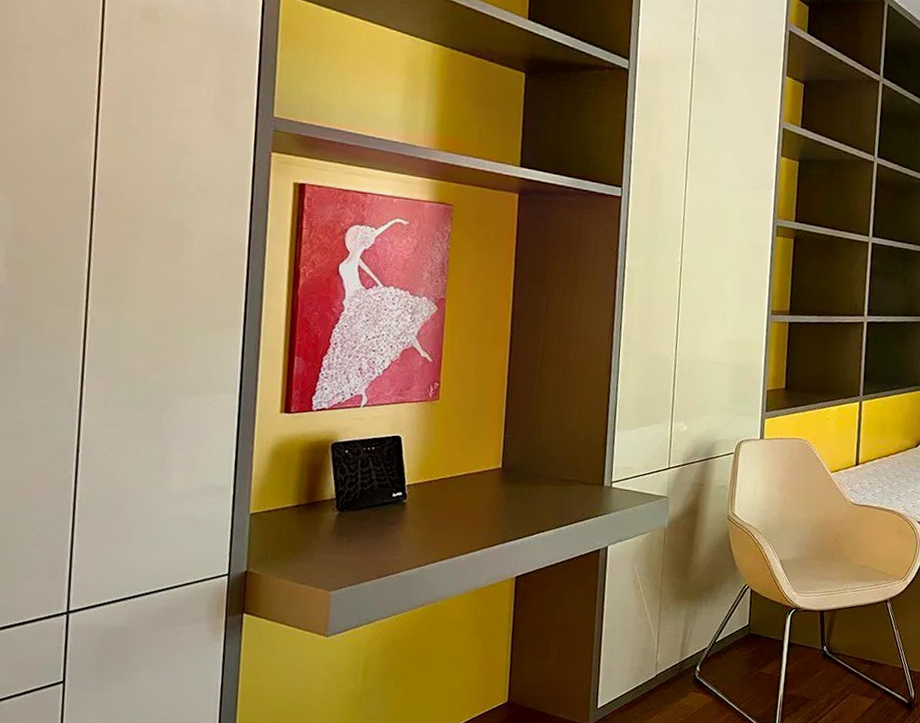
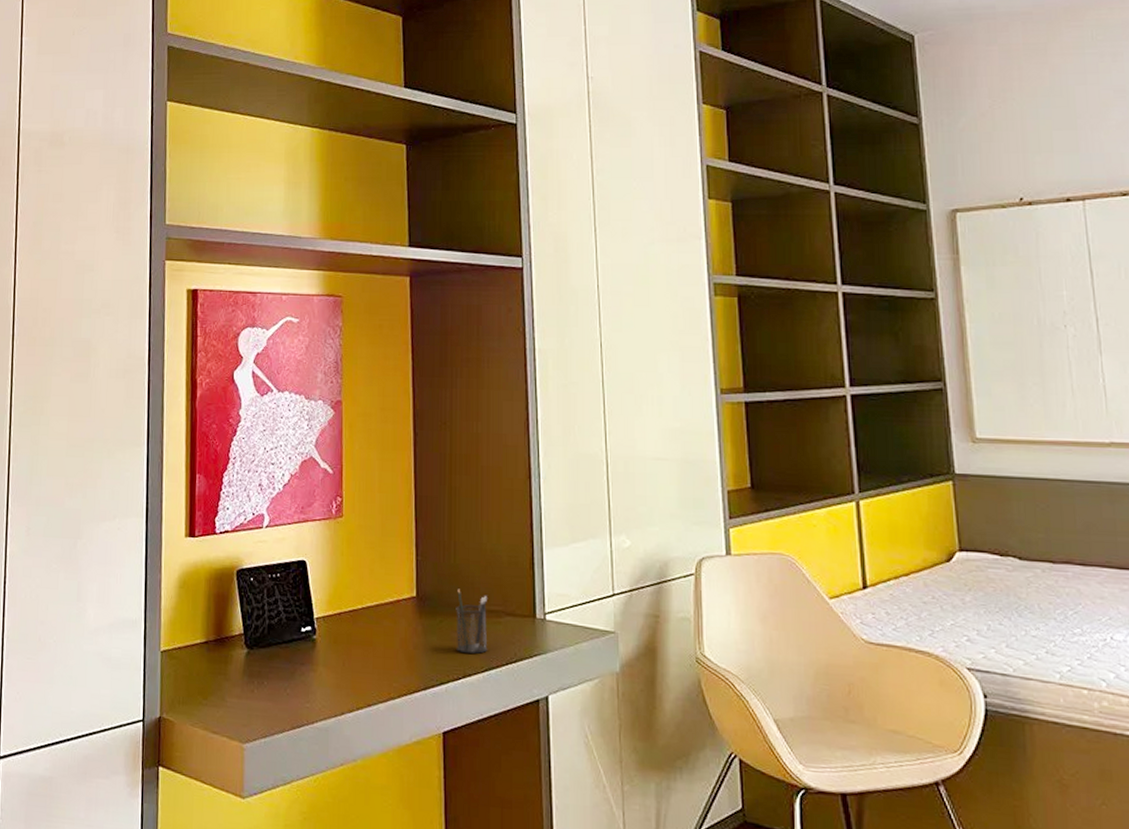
pencil holder: none [534,462,564,514] -> present [456,589,488,654]

